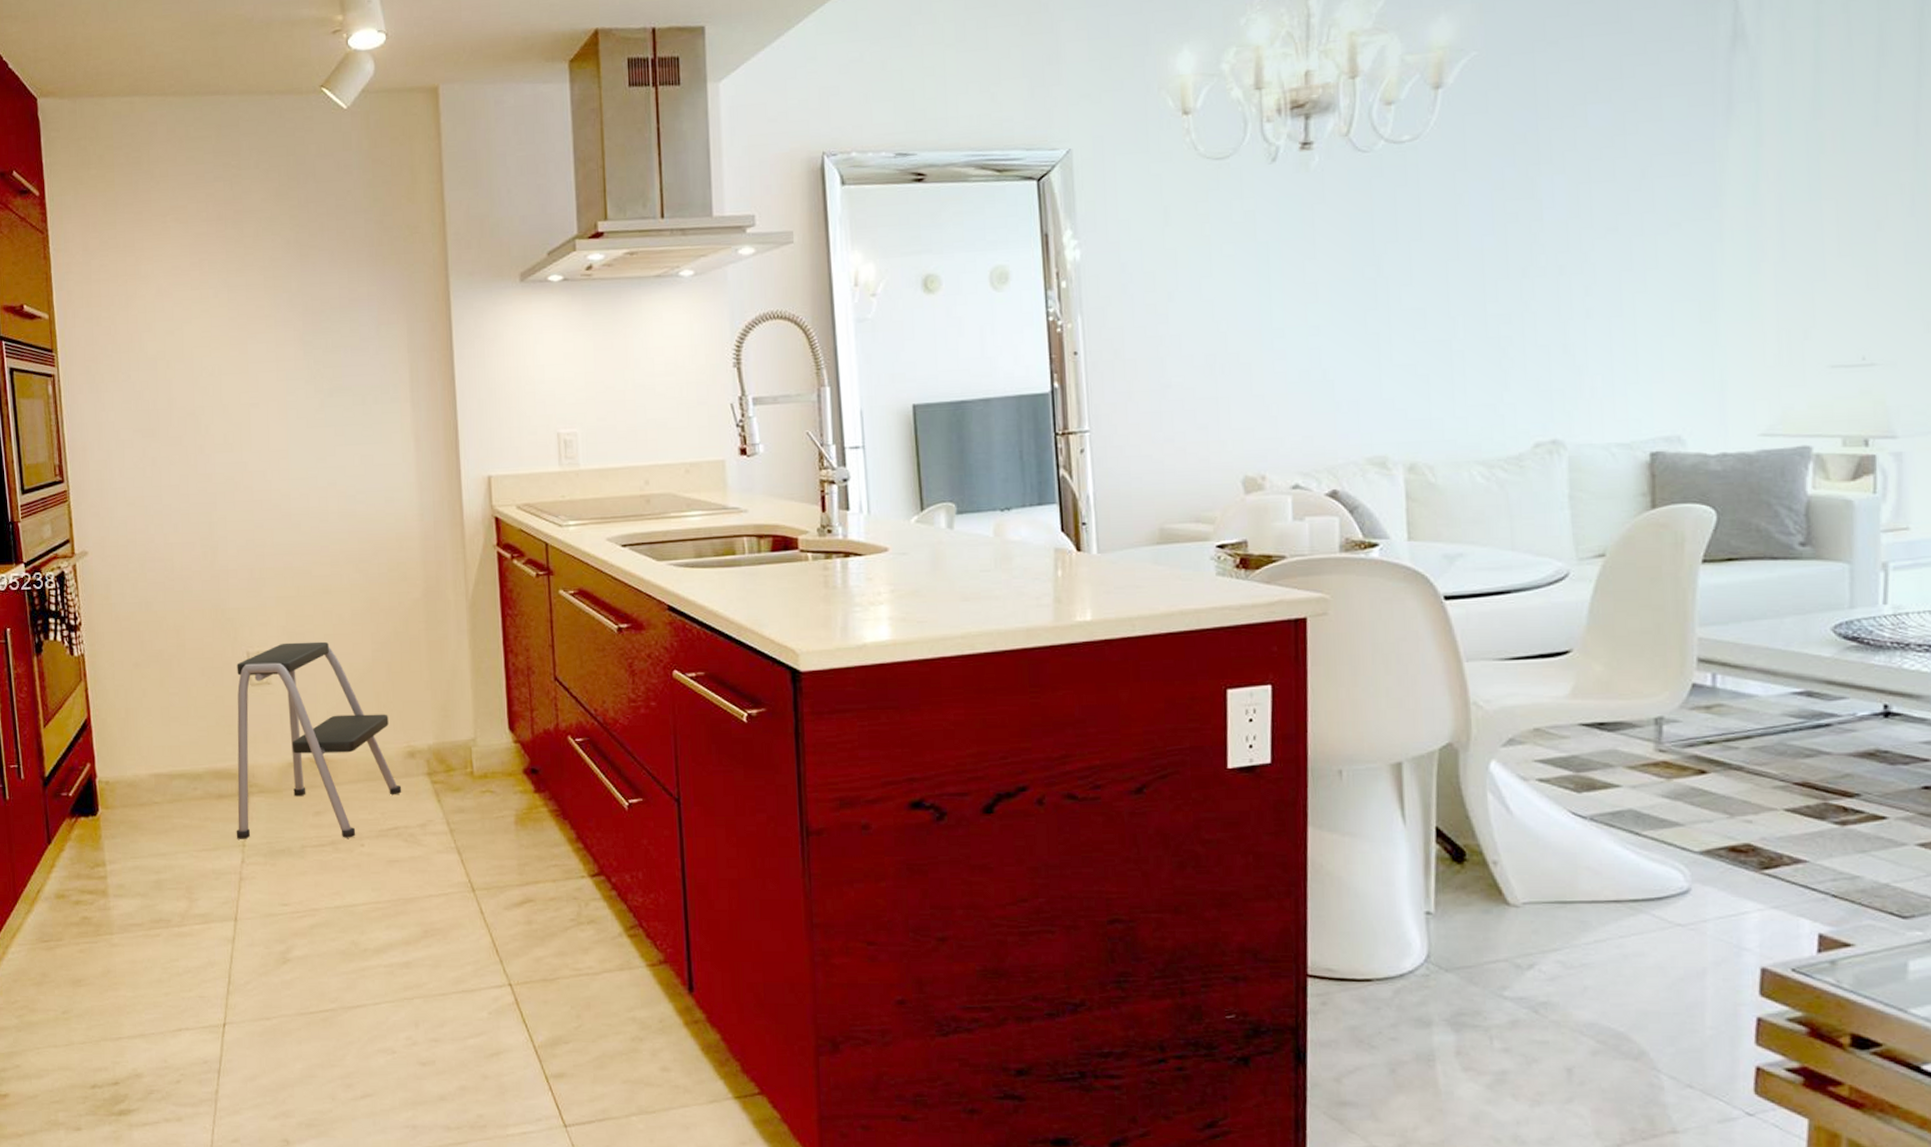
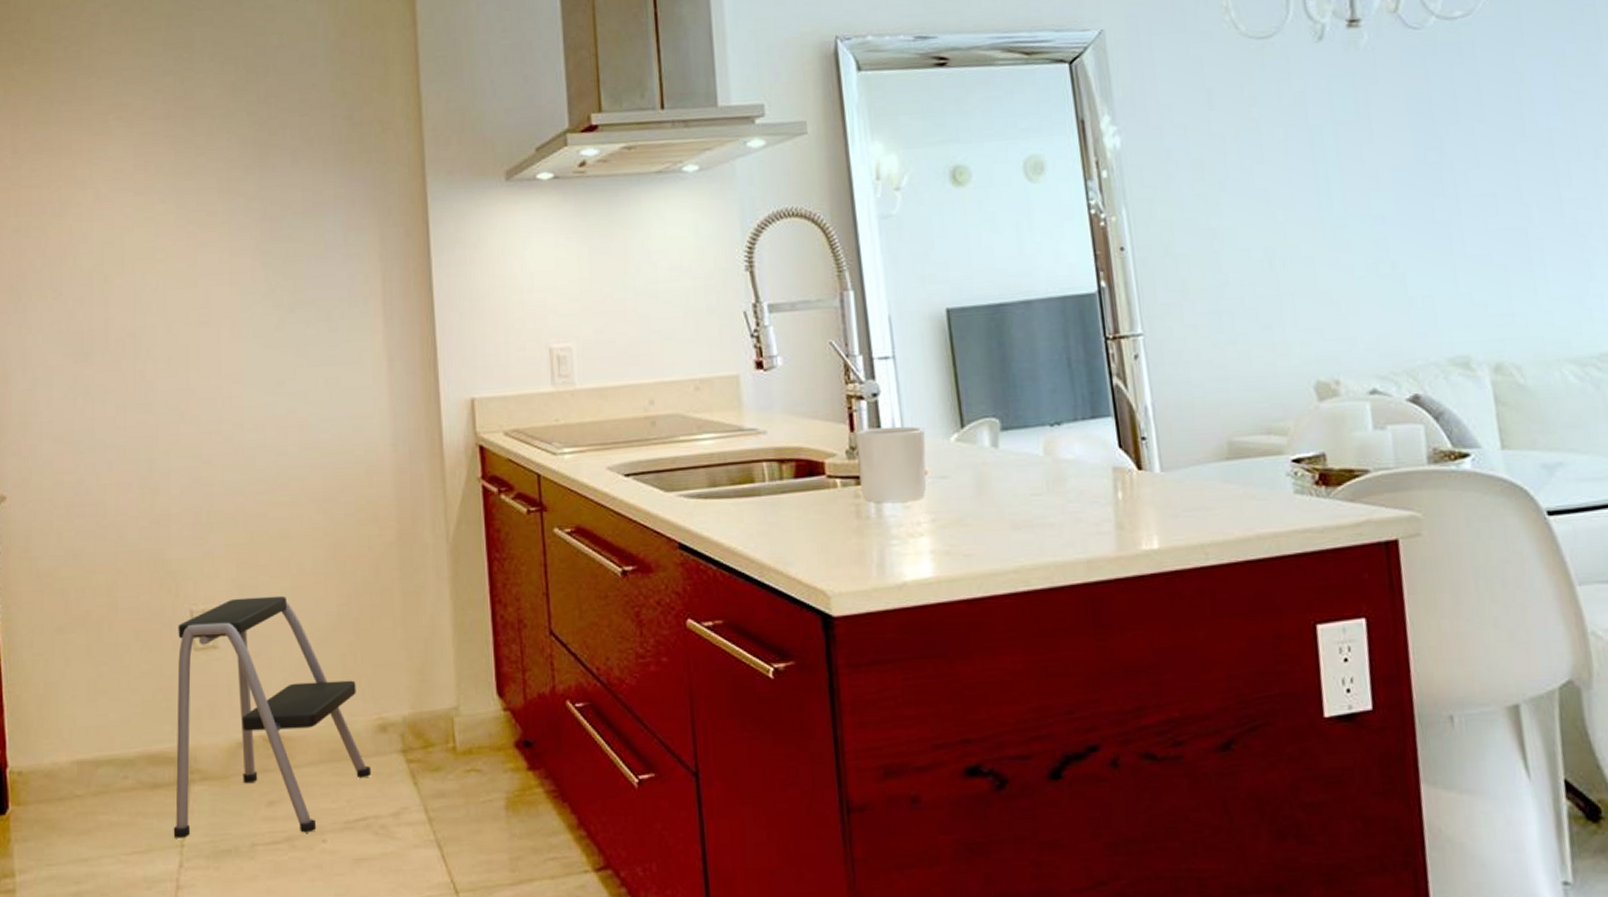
mug: none [827,508,889,576] -> present [855,426,927,504]

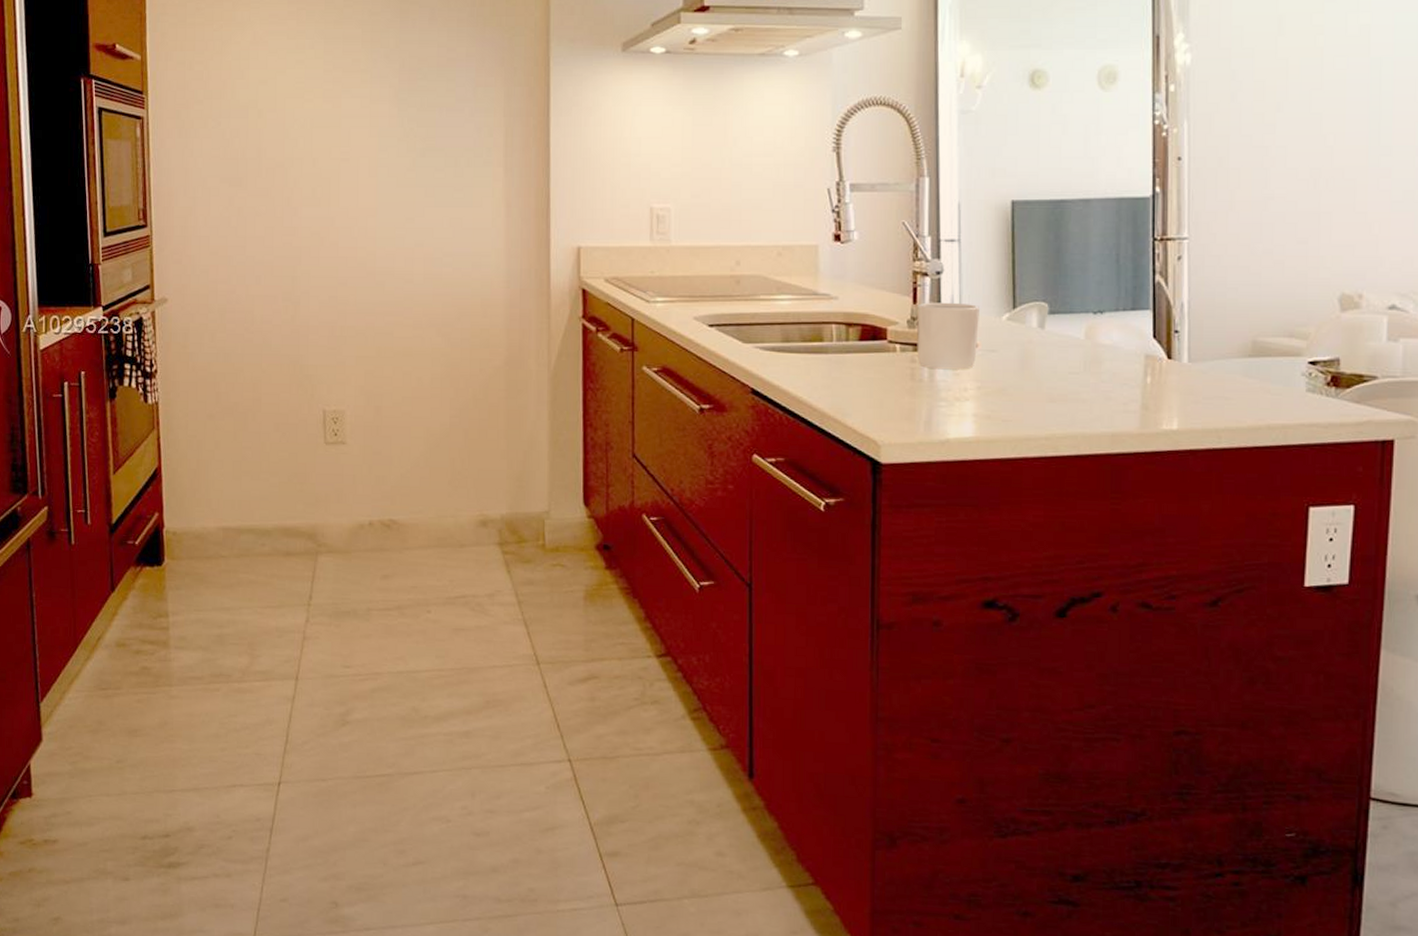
step stool: present [173,595,372,838] -> none [302,403,472,604]

